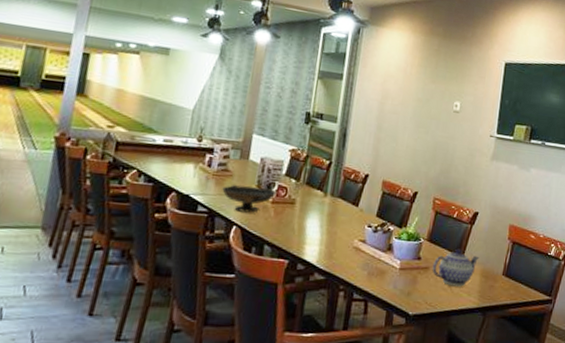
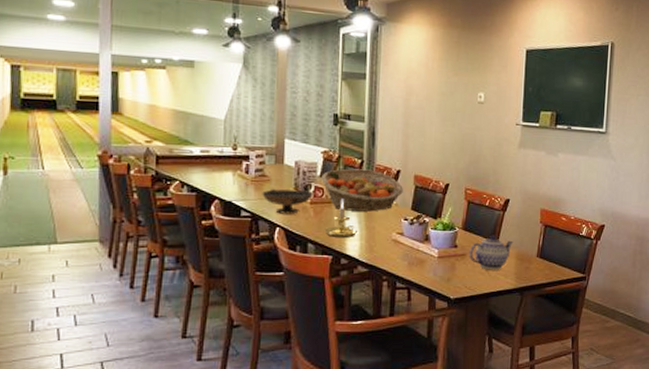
candle holder: none [283,200,318,242] -> present [324,199,357,237]
fruit basket: none [286,169,370,216] -> present [322,168,403,212]

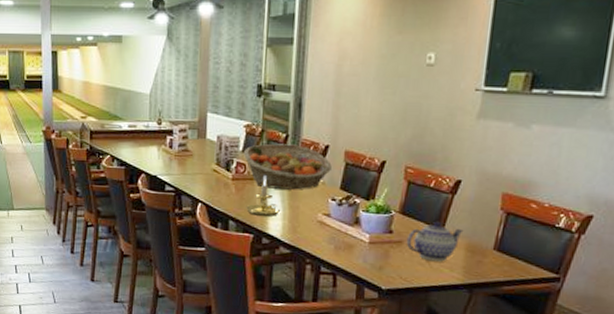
decorative bowl: present [262,188,313,214] -> none [185,163,235,190]

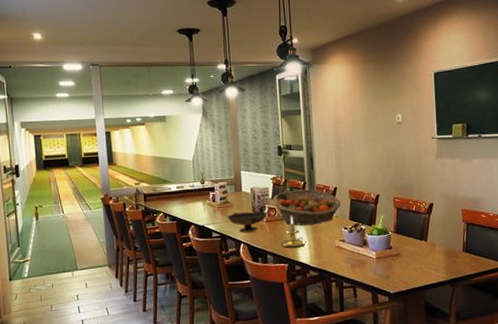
decorative bowl: none [185,163,235,190] -> present [227,211,267,233]
teapot: present [406,221,464,262] -> none [402,235,441,266]

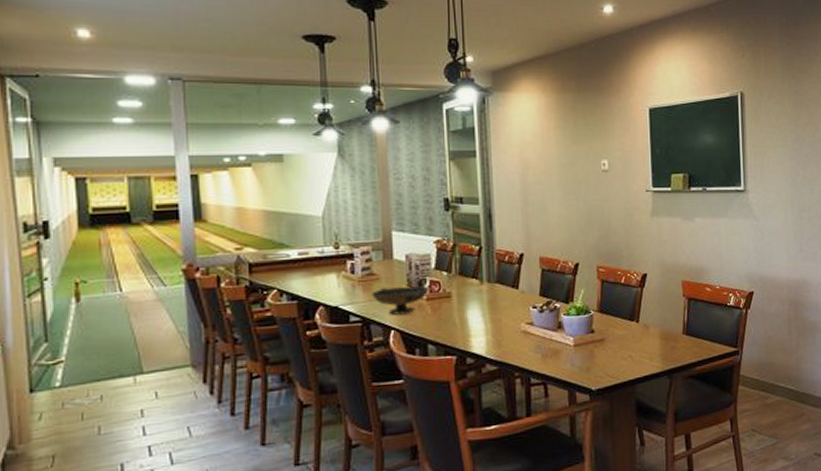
fruit basket: present [273,189,341,225] -> none [437,256,529,304]
candle holder: present [279,215,306,248] -> none [445,291,482,335]

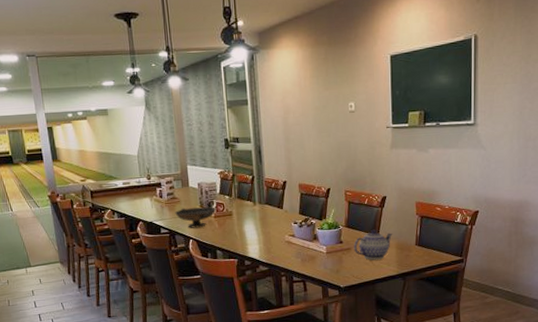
teapot: none [607,314,656,354] -> present [353,229,393,260]

